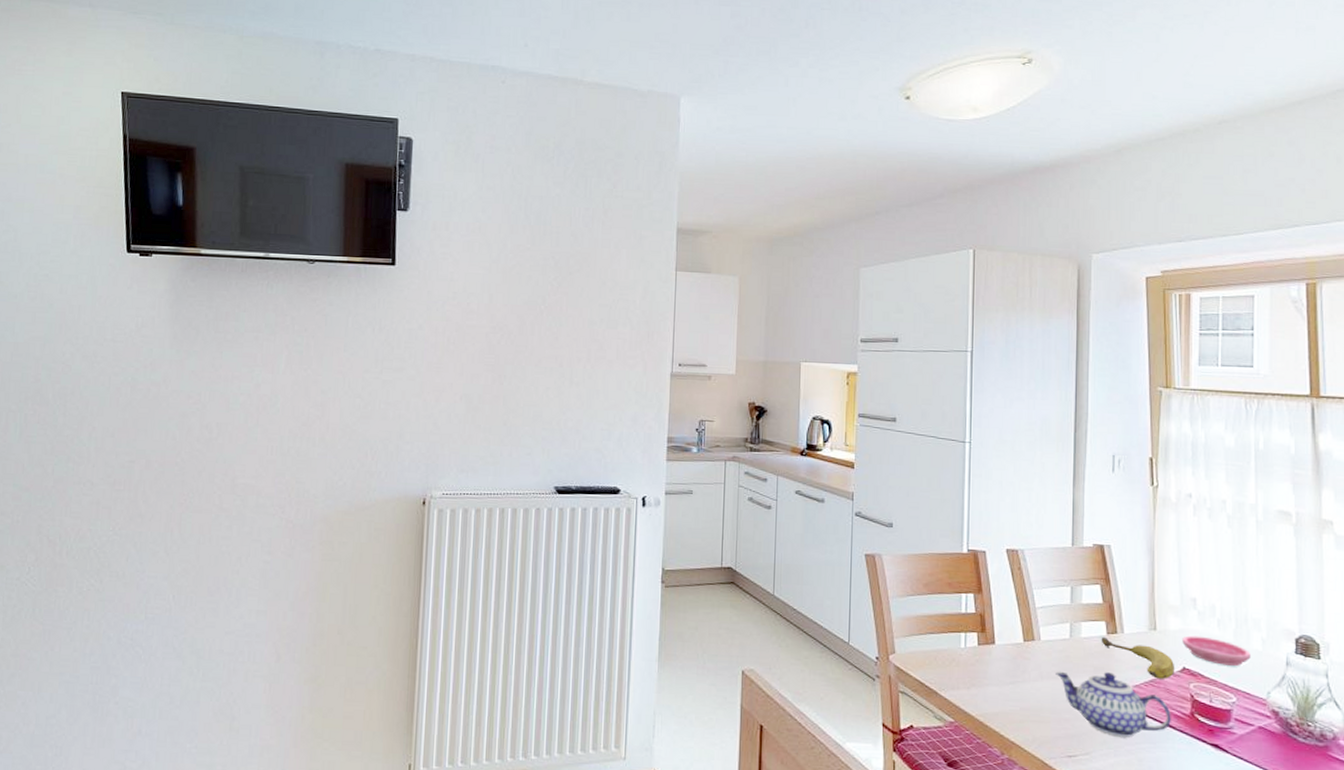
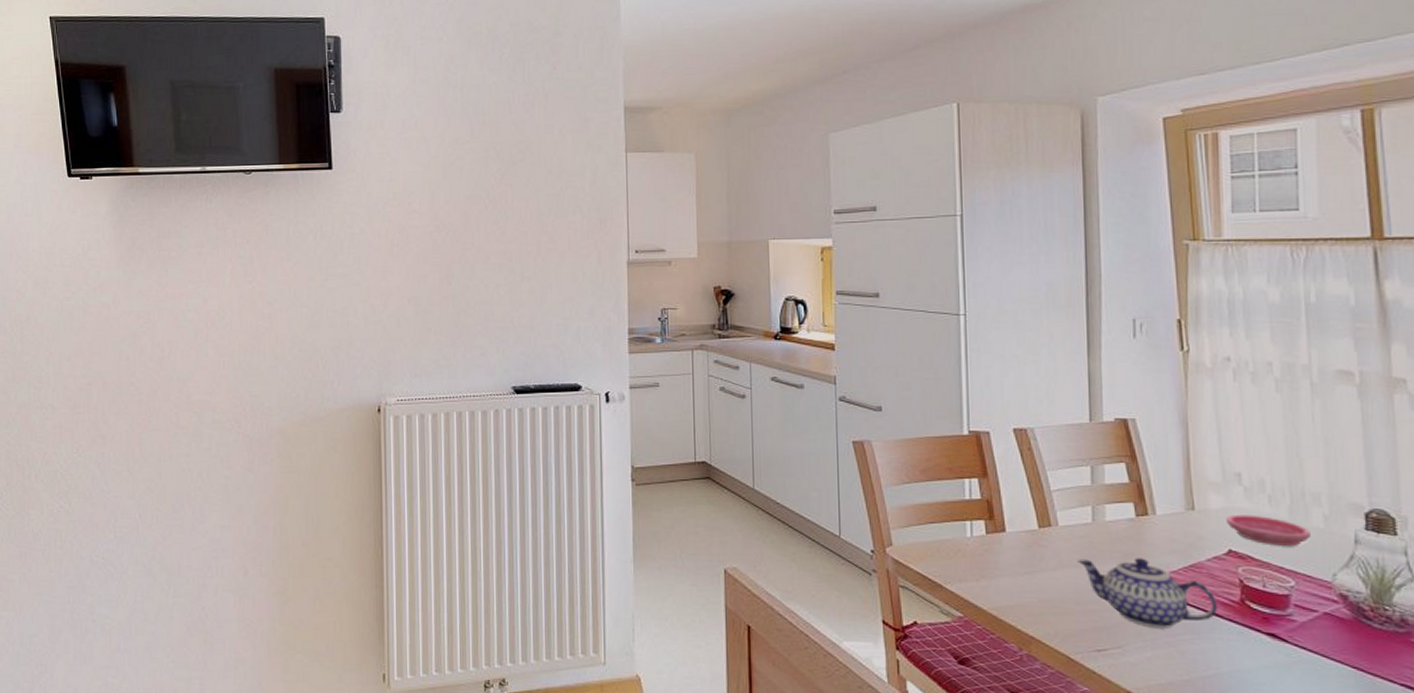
fruit: present [1101,638,1175,679] -> none [1129,520,1220,564]

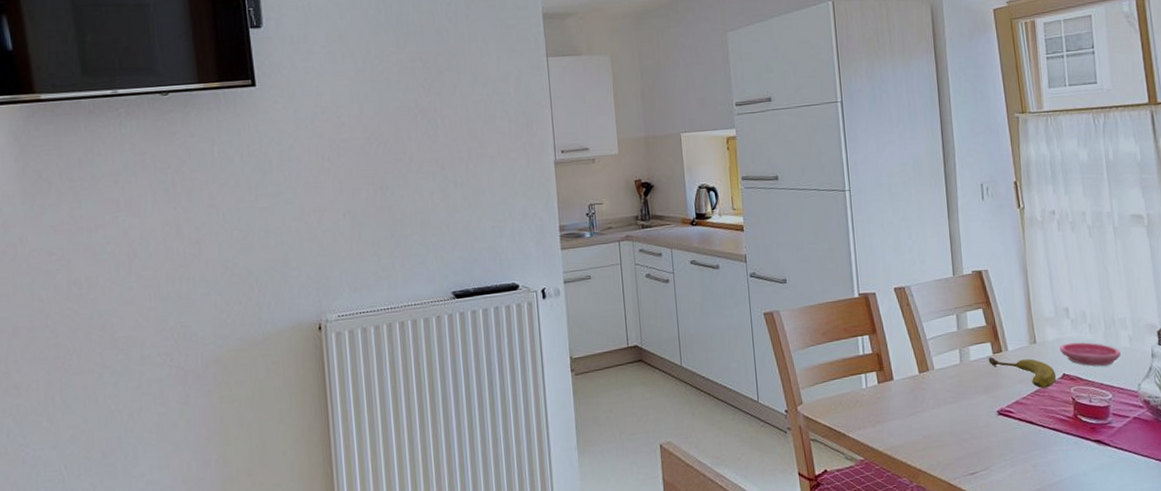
teapot: present [1078,558,1217,628] -> none [951,389,1058,448]
fruit: none [1129,520,1220,564] -> present [988,357,1057,389]

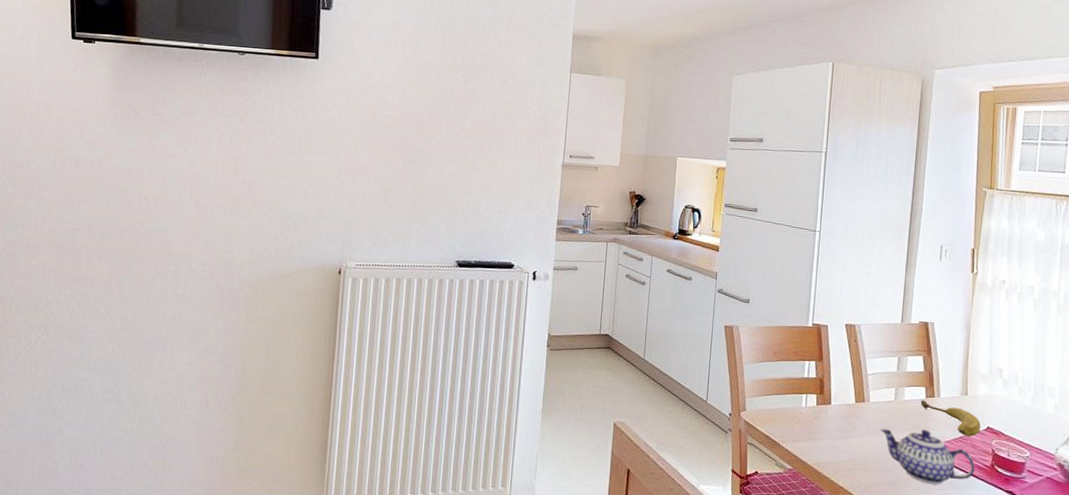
teapot: none [951,389,1058,448] -> present [880,428,975,484]
saucer: present [1060,342,1121,366] -> none [988,400,1045,426]

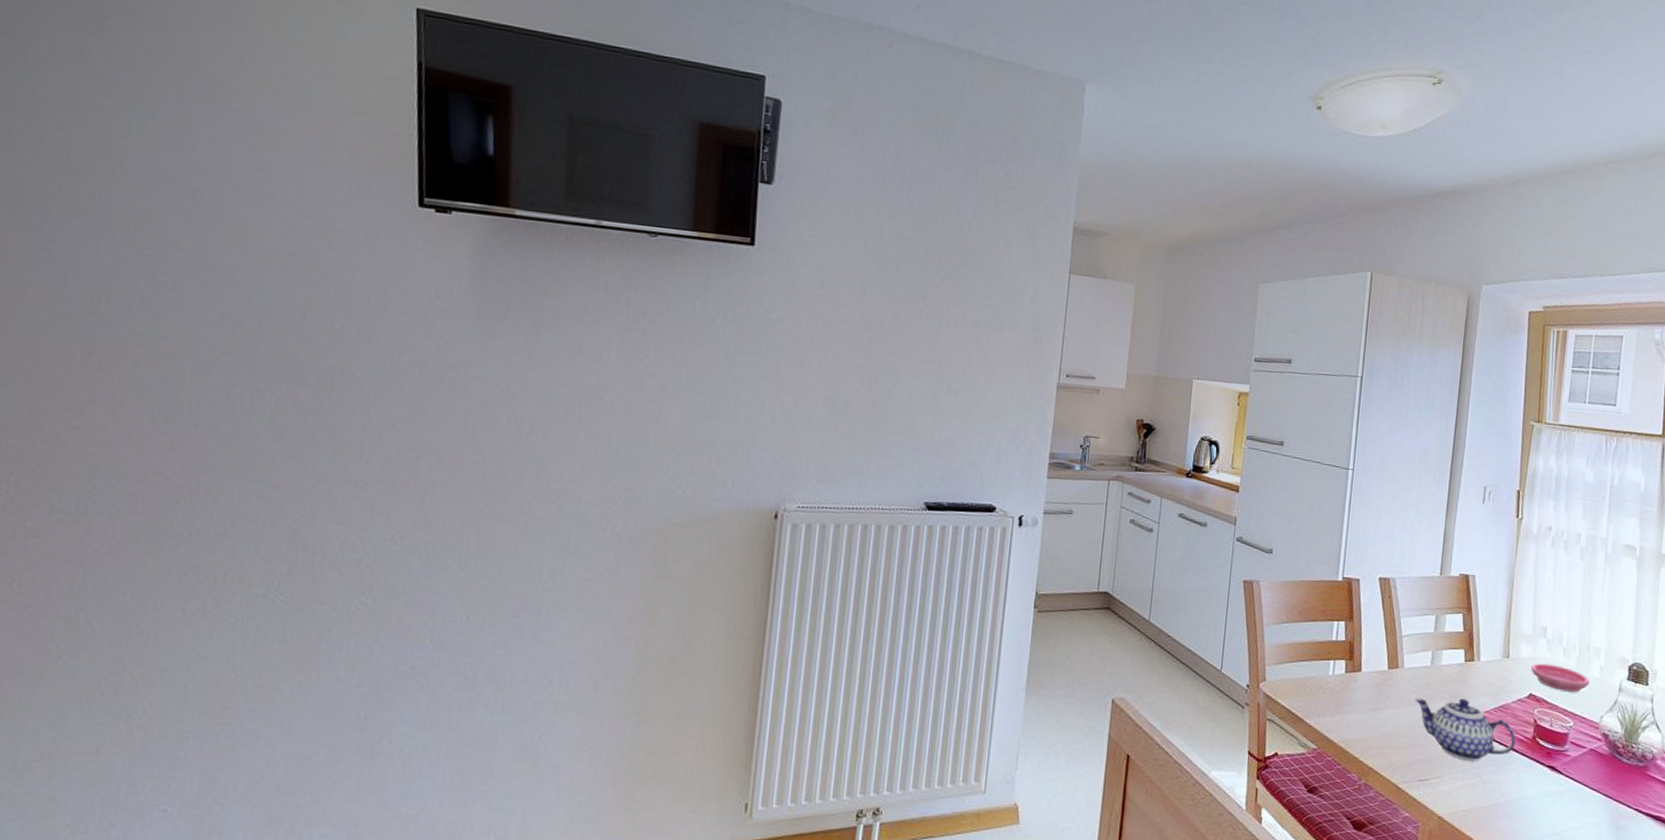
fruit: present [920,401,981,436] -> none [1459,665,1523,705]
saucer: none [988,400,1045,426] -> present [1531,663,1590,692]

